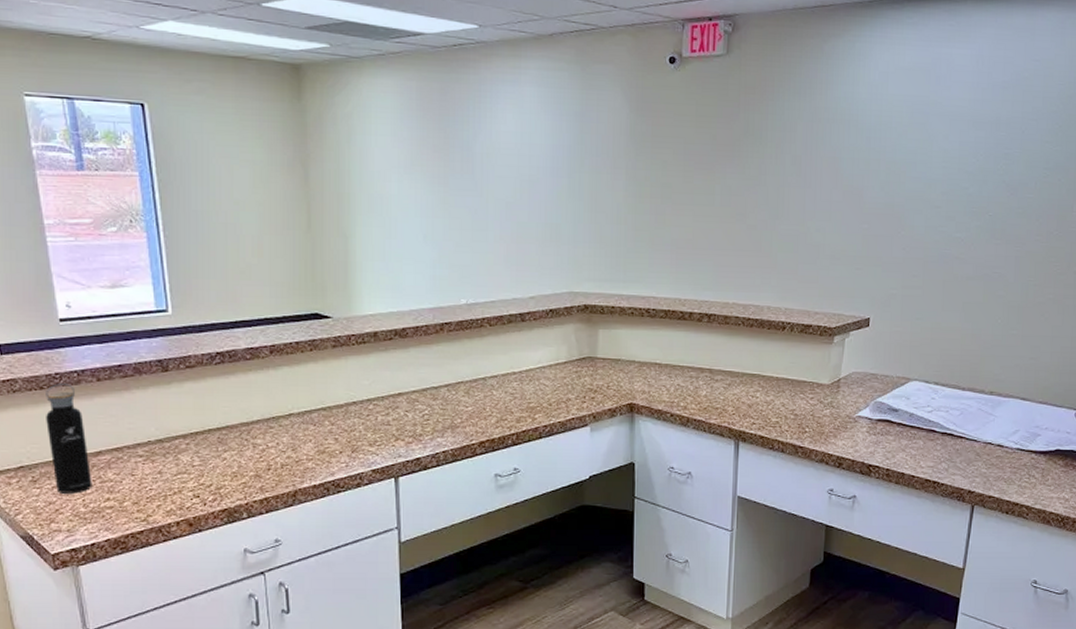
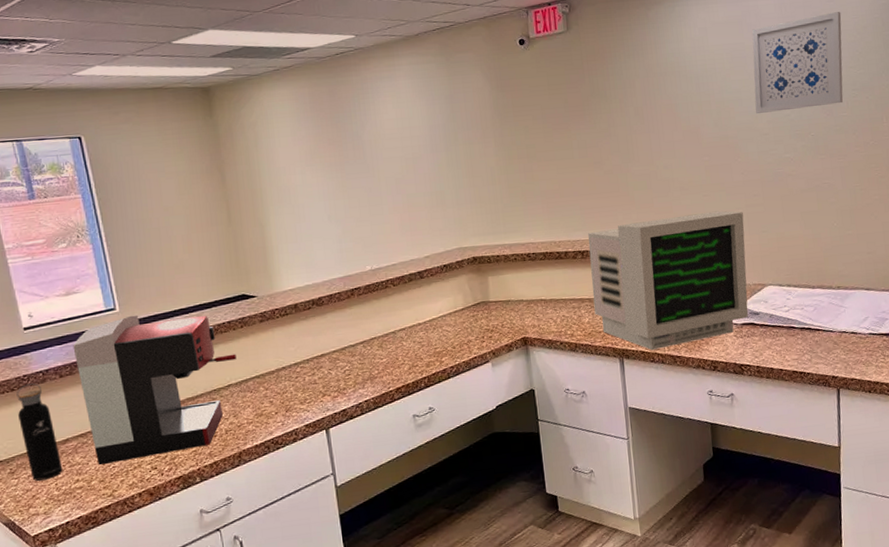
coffee maker: none [115,320,301,486] -> present [73,315,236,466]
computer monitor: none [714,288,898,437] -> present [588,211,749,351]
wall art: none [930,74,1046,183] -> present [751,12,843,113]

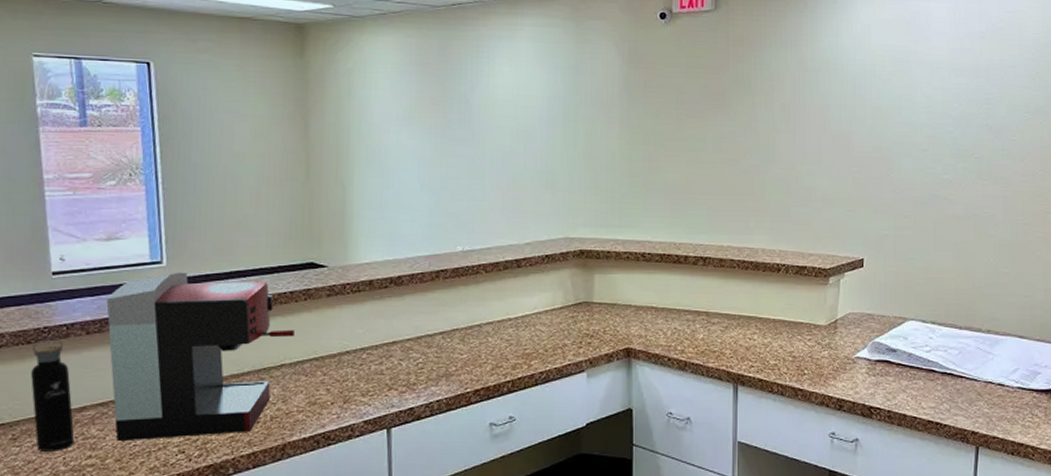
computer monitor: present [588,211,749,351] -> none [711,229,890,380]
wall art: present [751,12,843,113] -> none [915,24,1020,127]

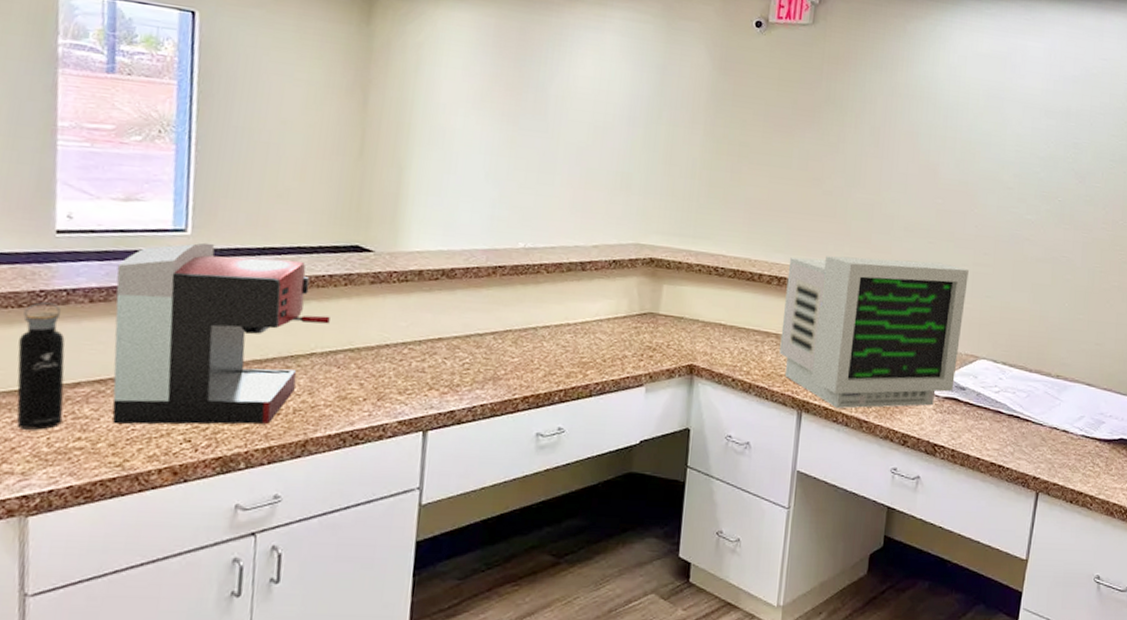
computer monitor: none [711,229,890,380] -> present [779,256,969,409]

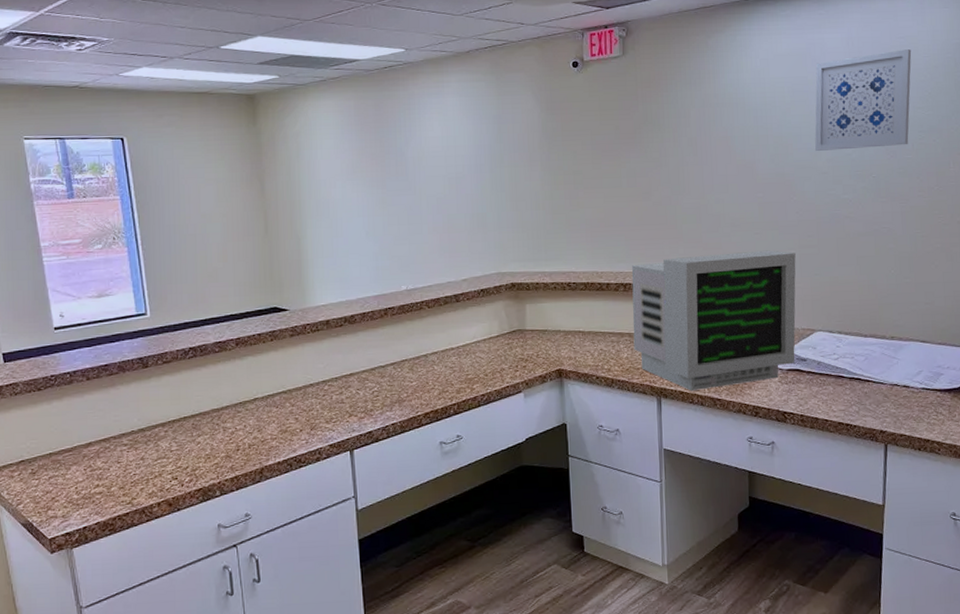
water bottle: present [16,302,65,430] -> none [43,384,84,483]
coffee maker: present [112,242,330,425] -> none [102,321,264,472]
wall art: none [1003,70,1113,173] -> present [815,49,912,151]

